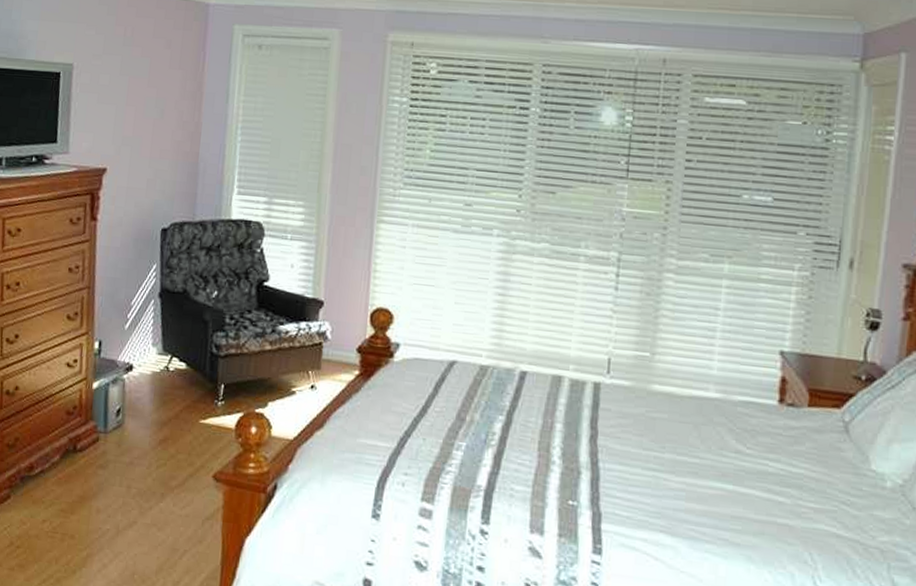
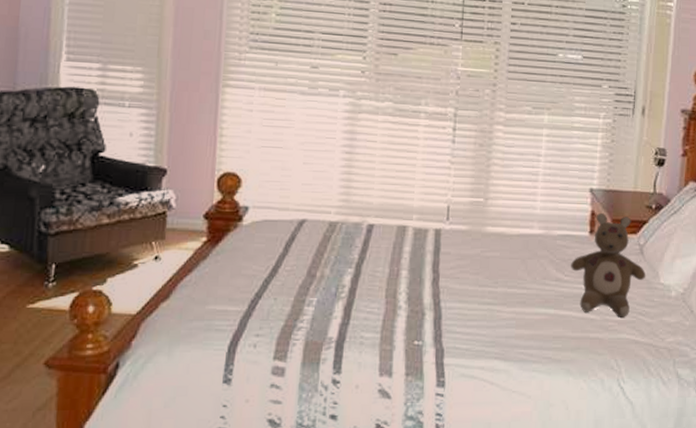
stuffed bear: none [754,380,853,505] -> present [571,213,646,317]

